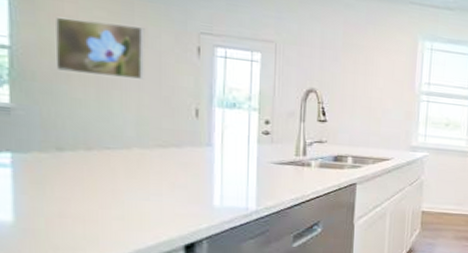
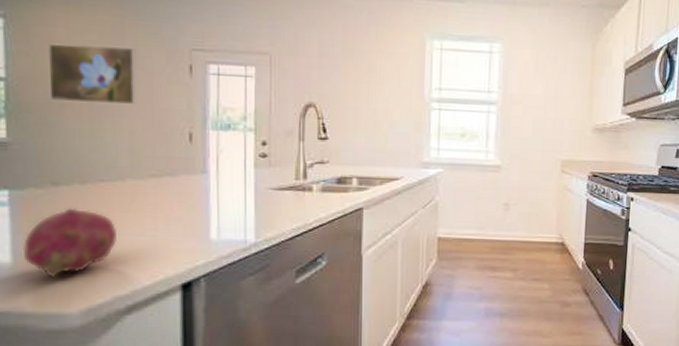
fruit: none [25,171,121,237] -> present [22,207,117,279]

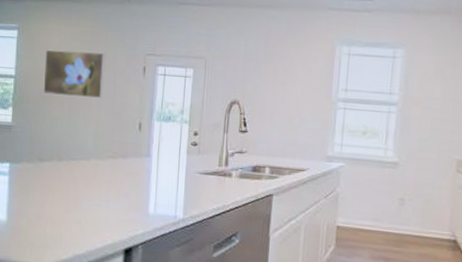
fruit: present [22,207,117,279] -> none [14,179,80,236]

